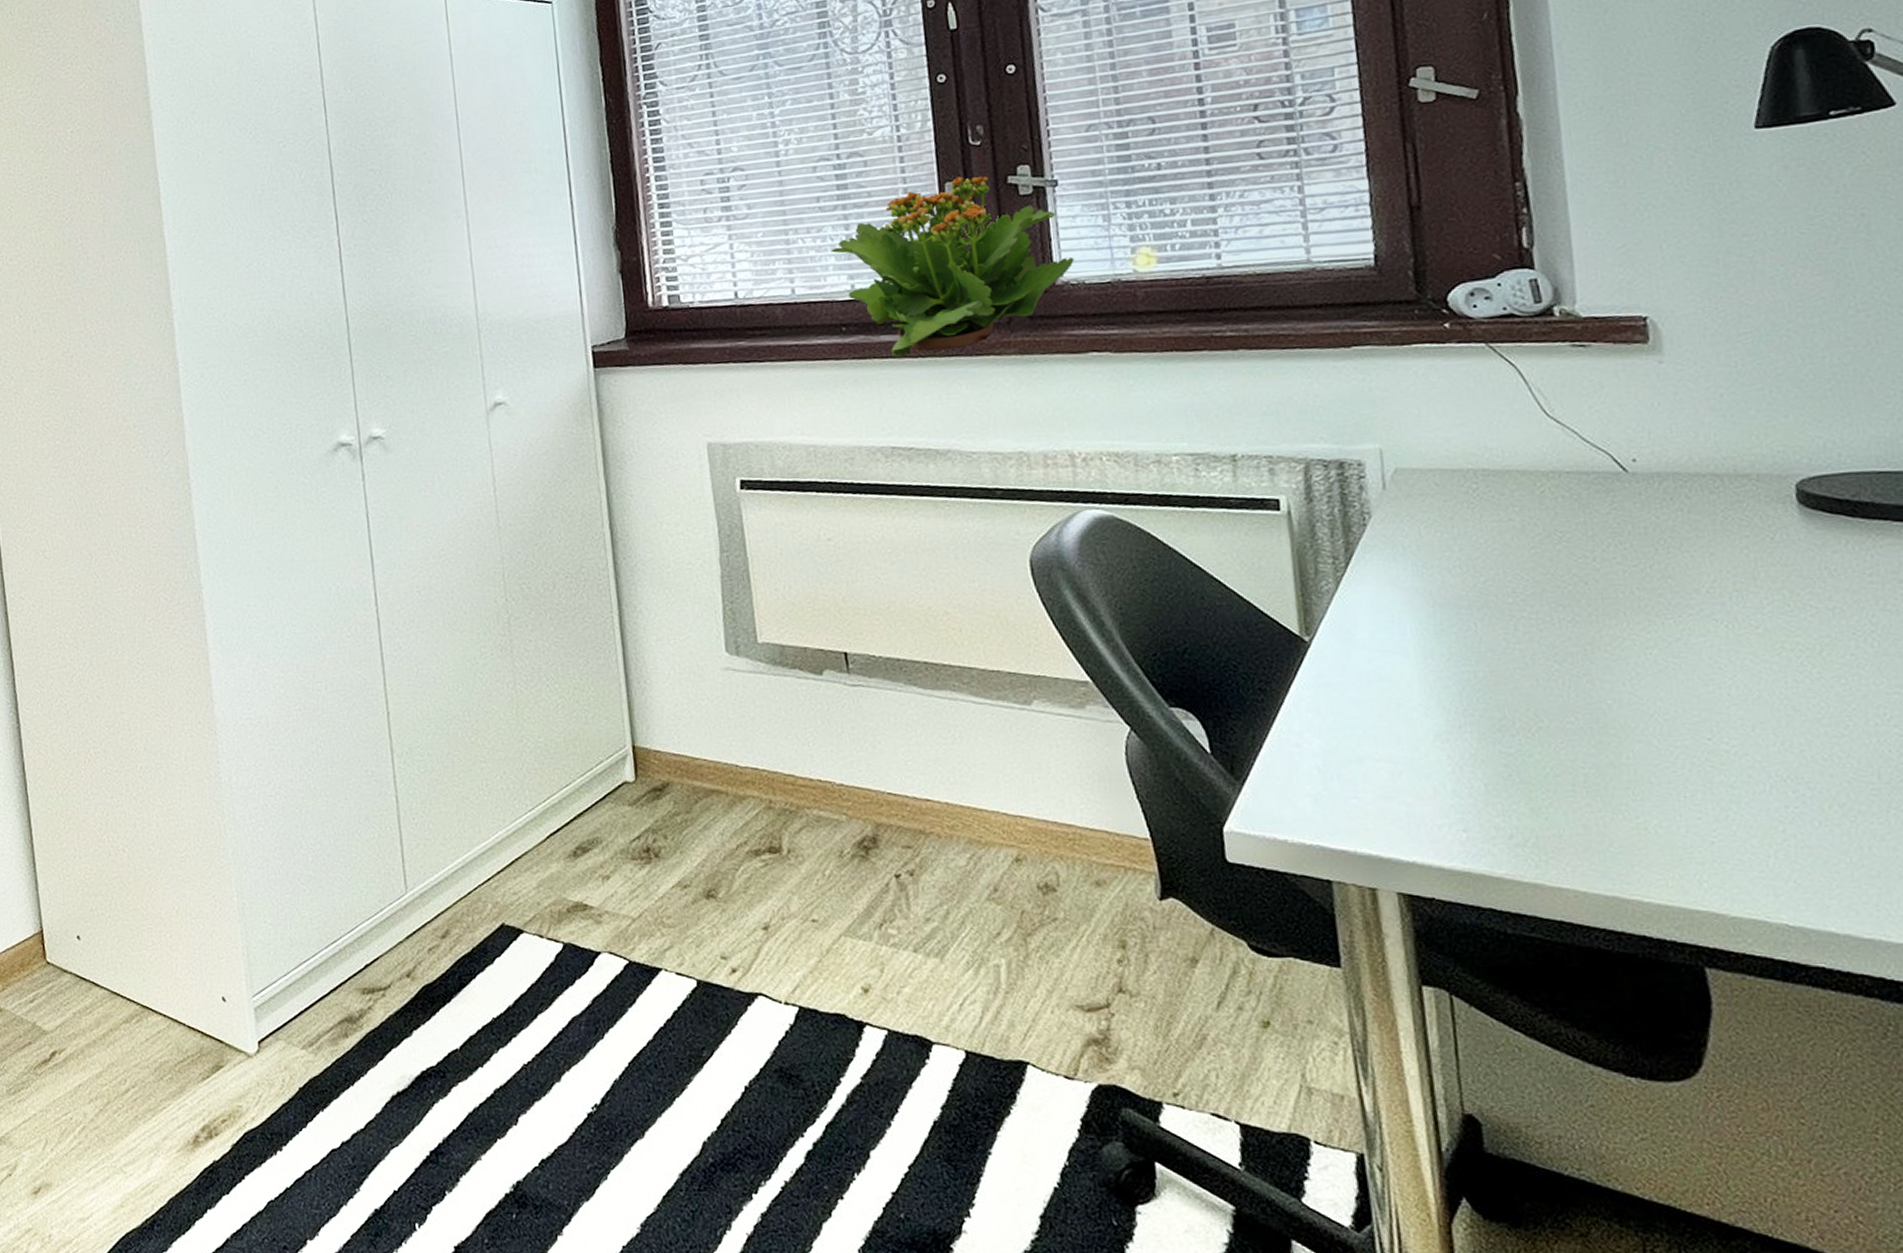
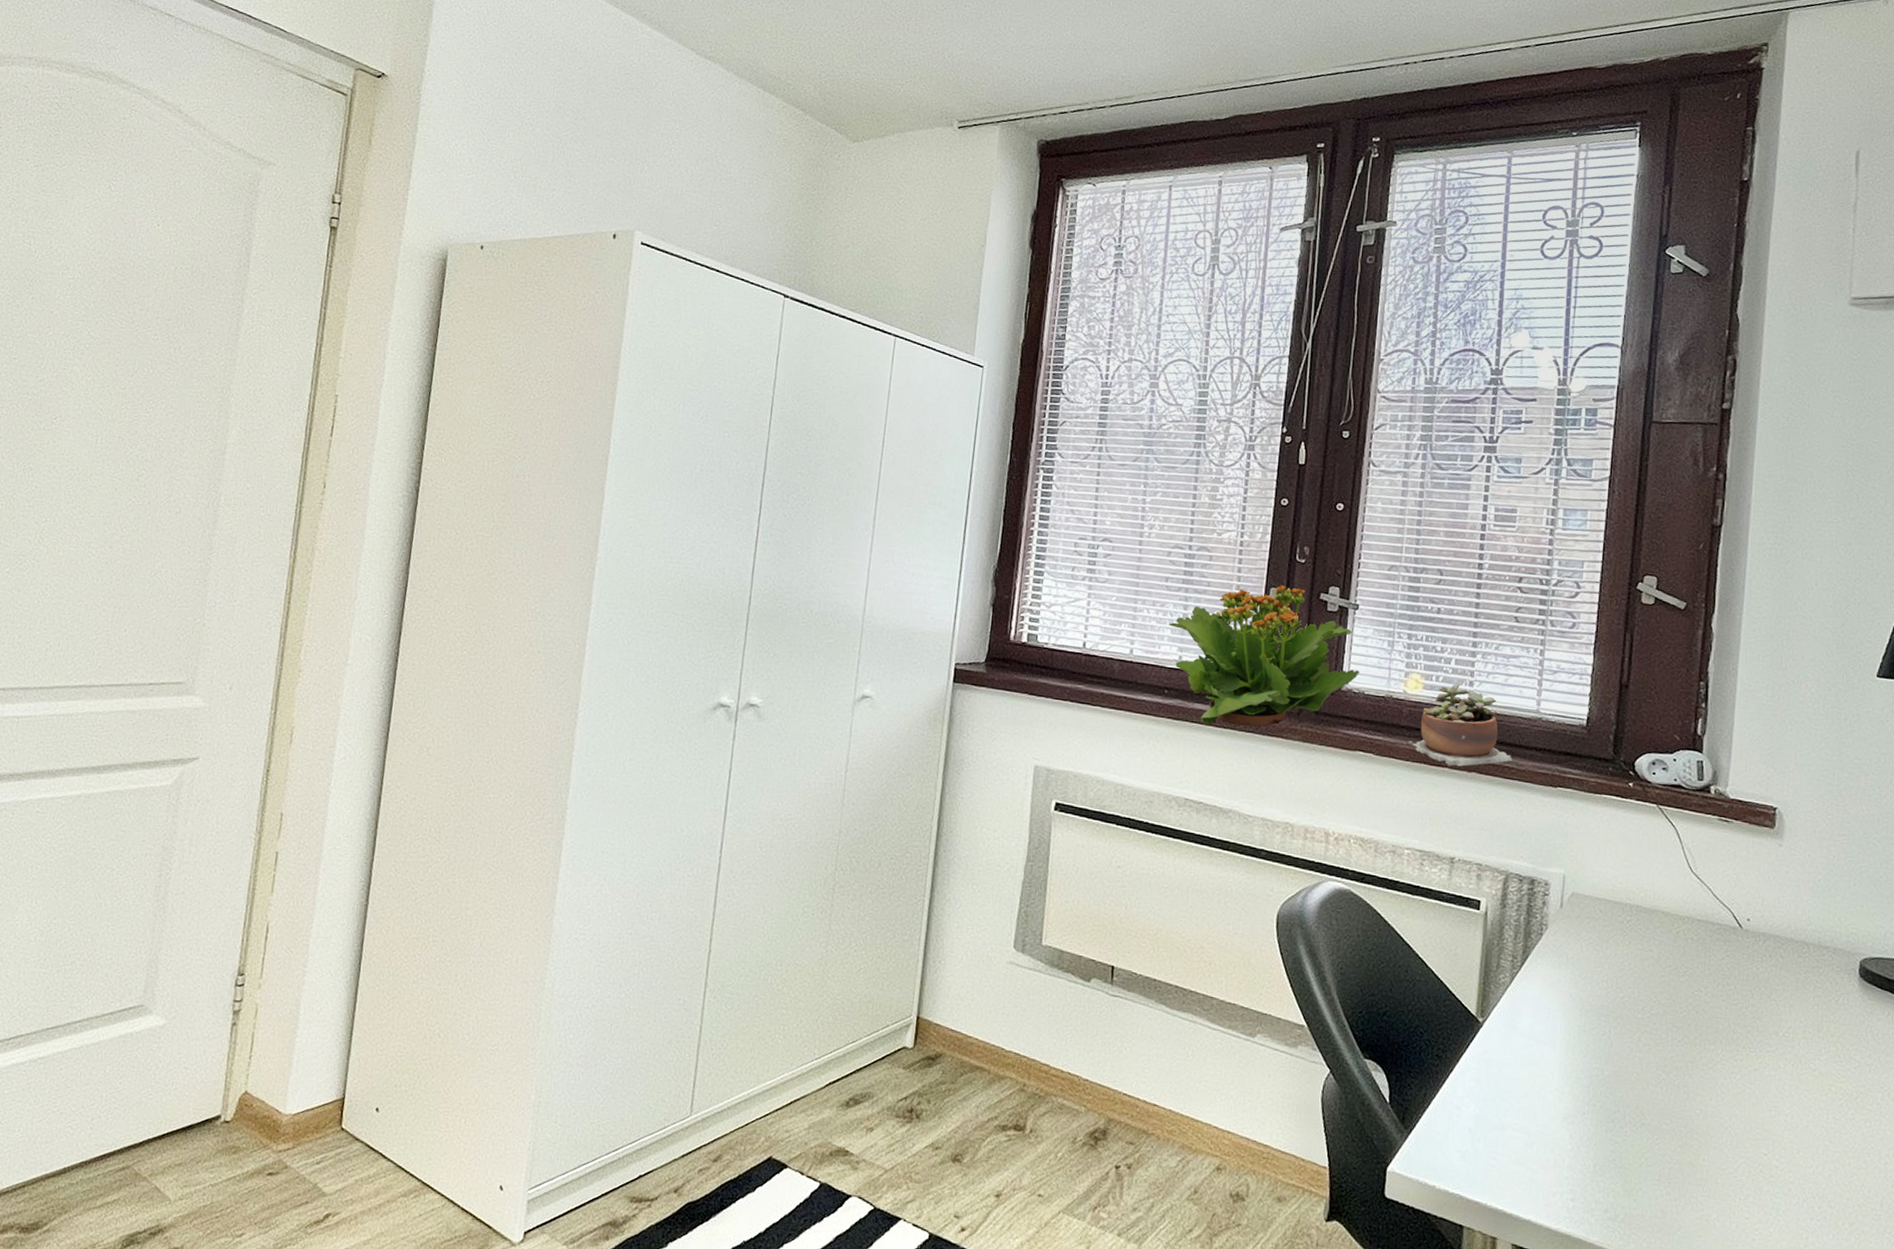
succulent plant: none [1150,247,1289,348] -> present [1408,683,1514,767]

